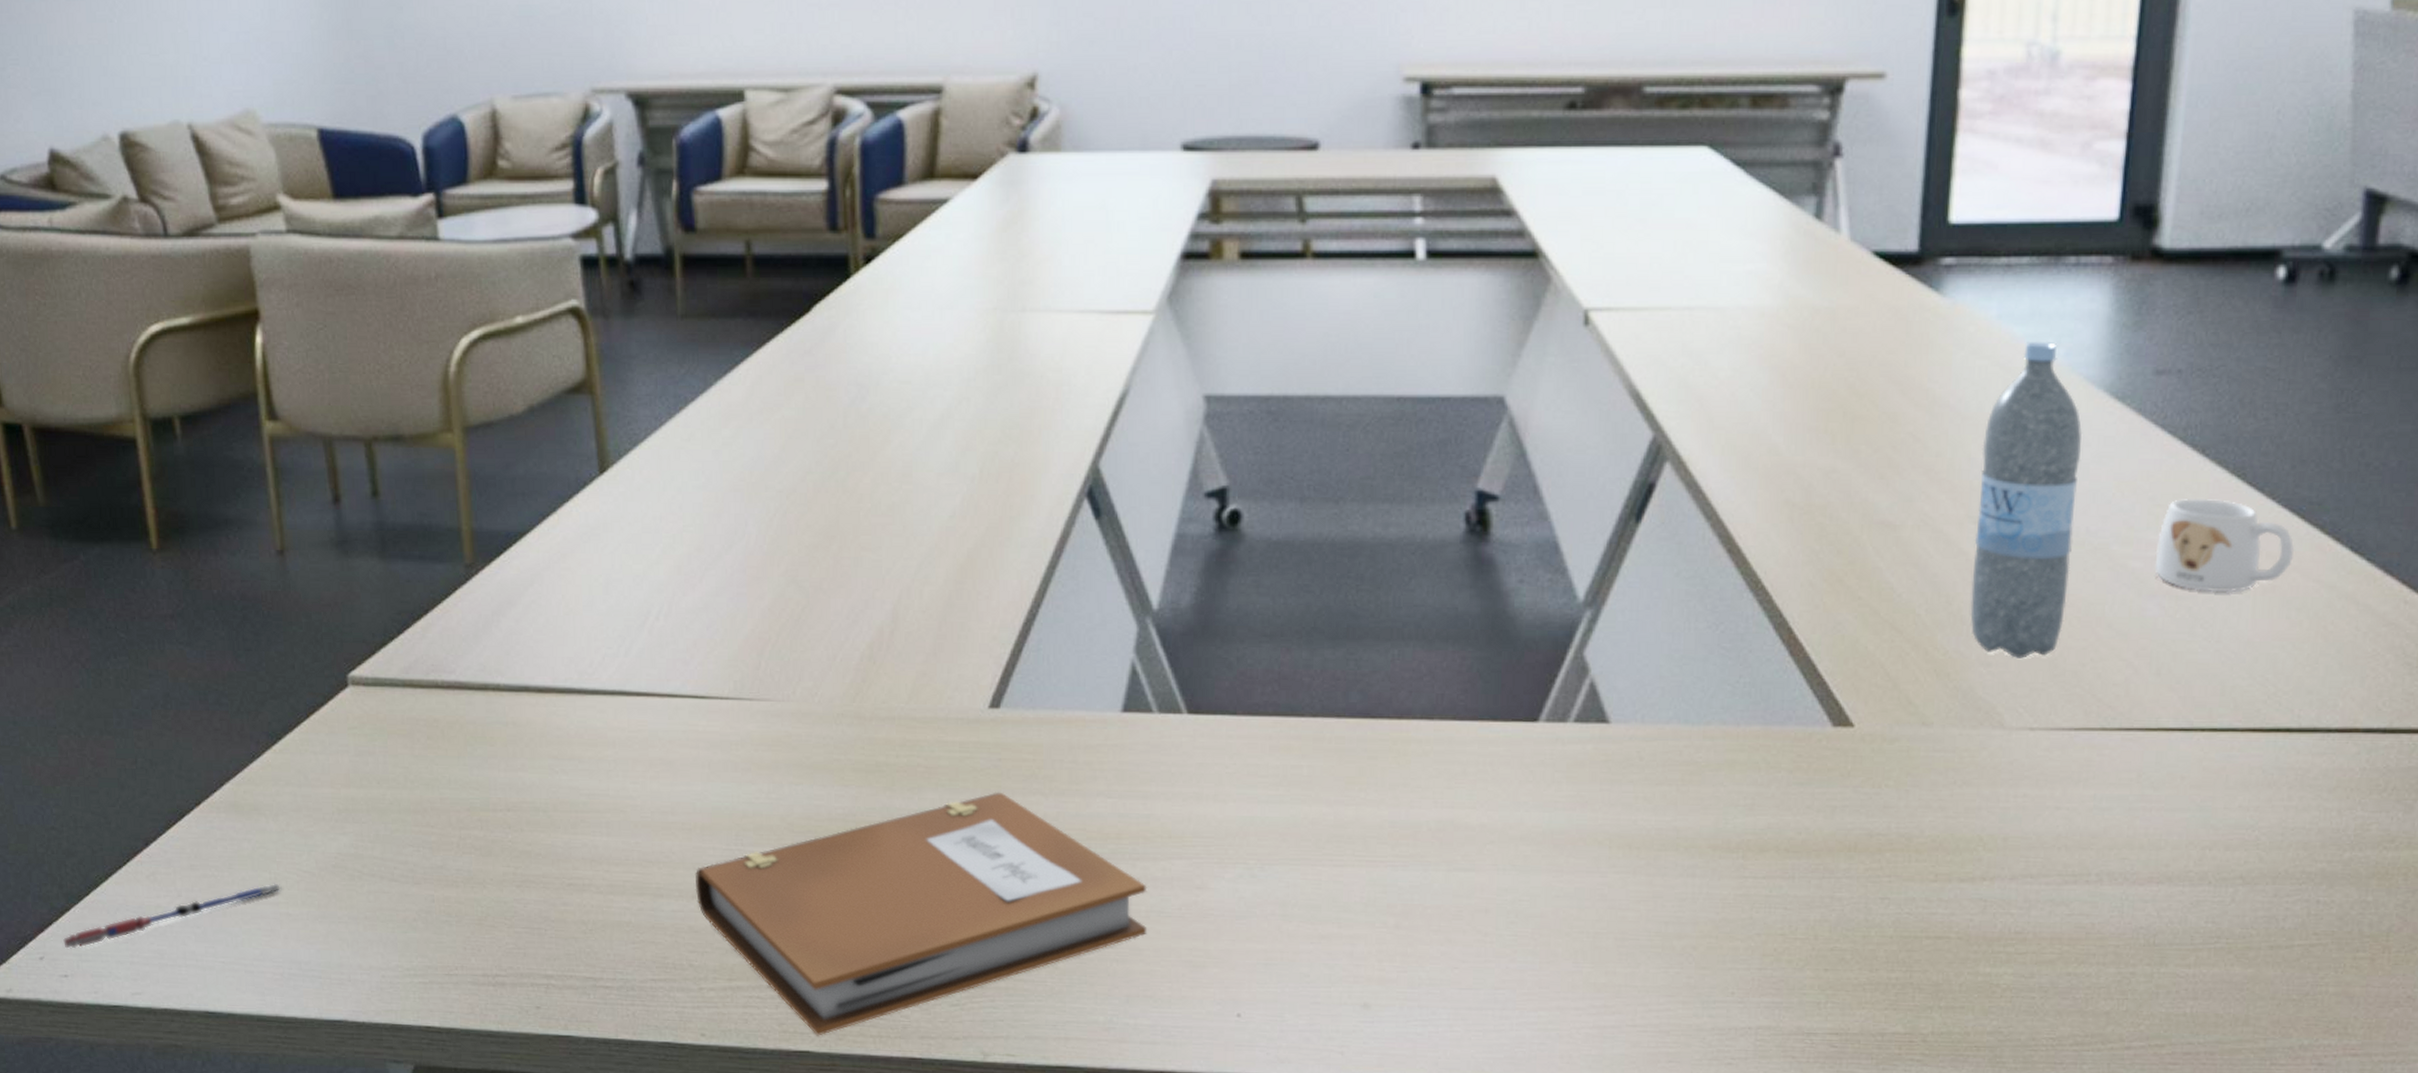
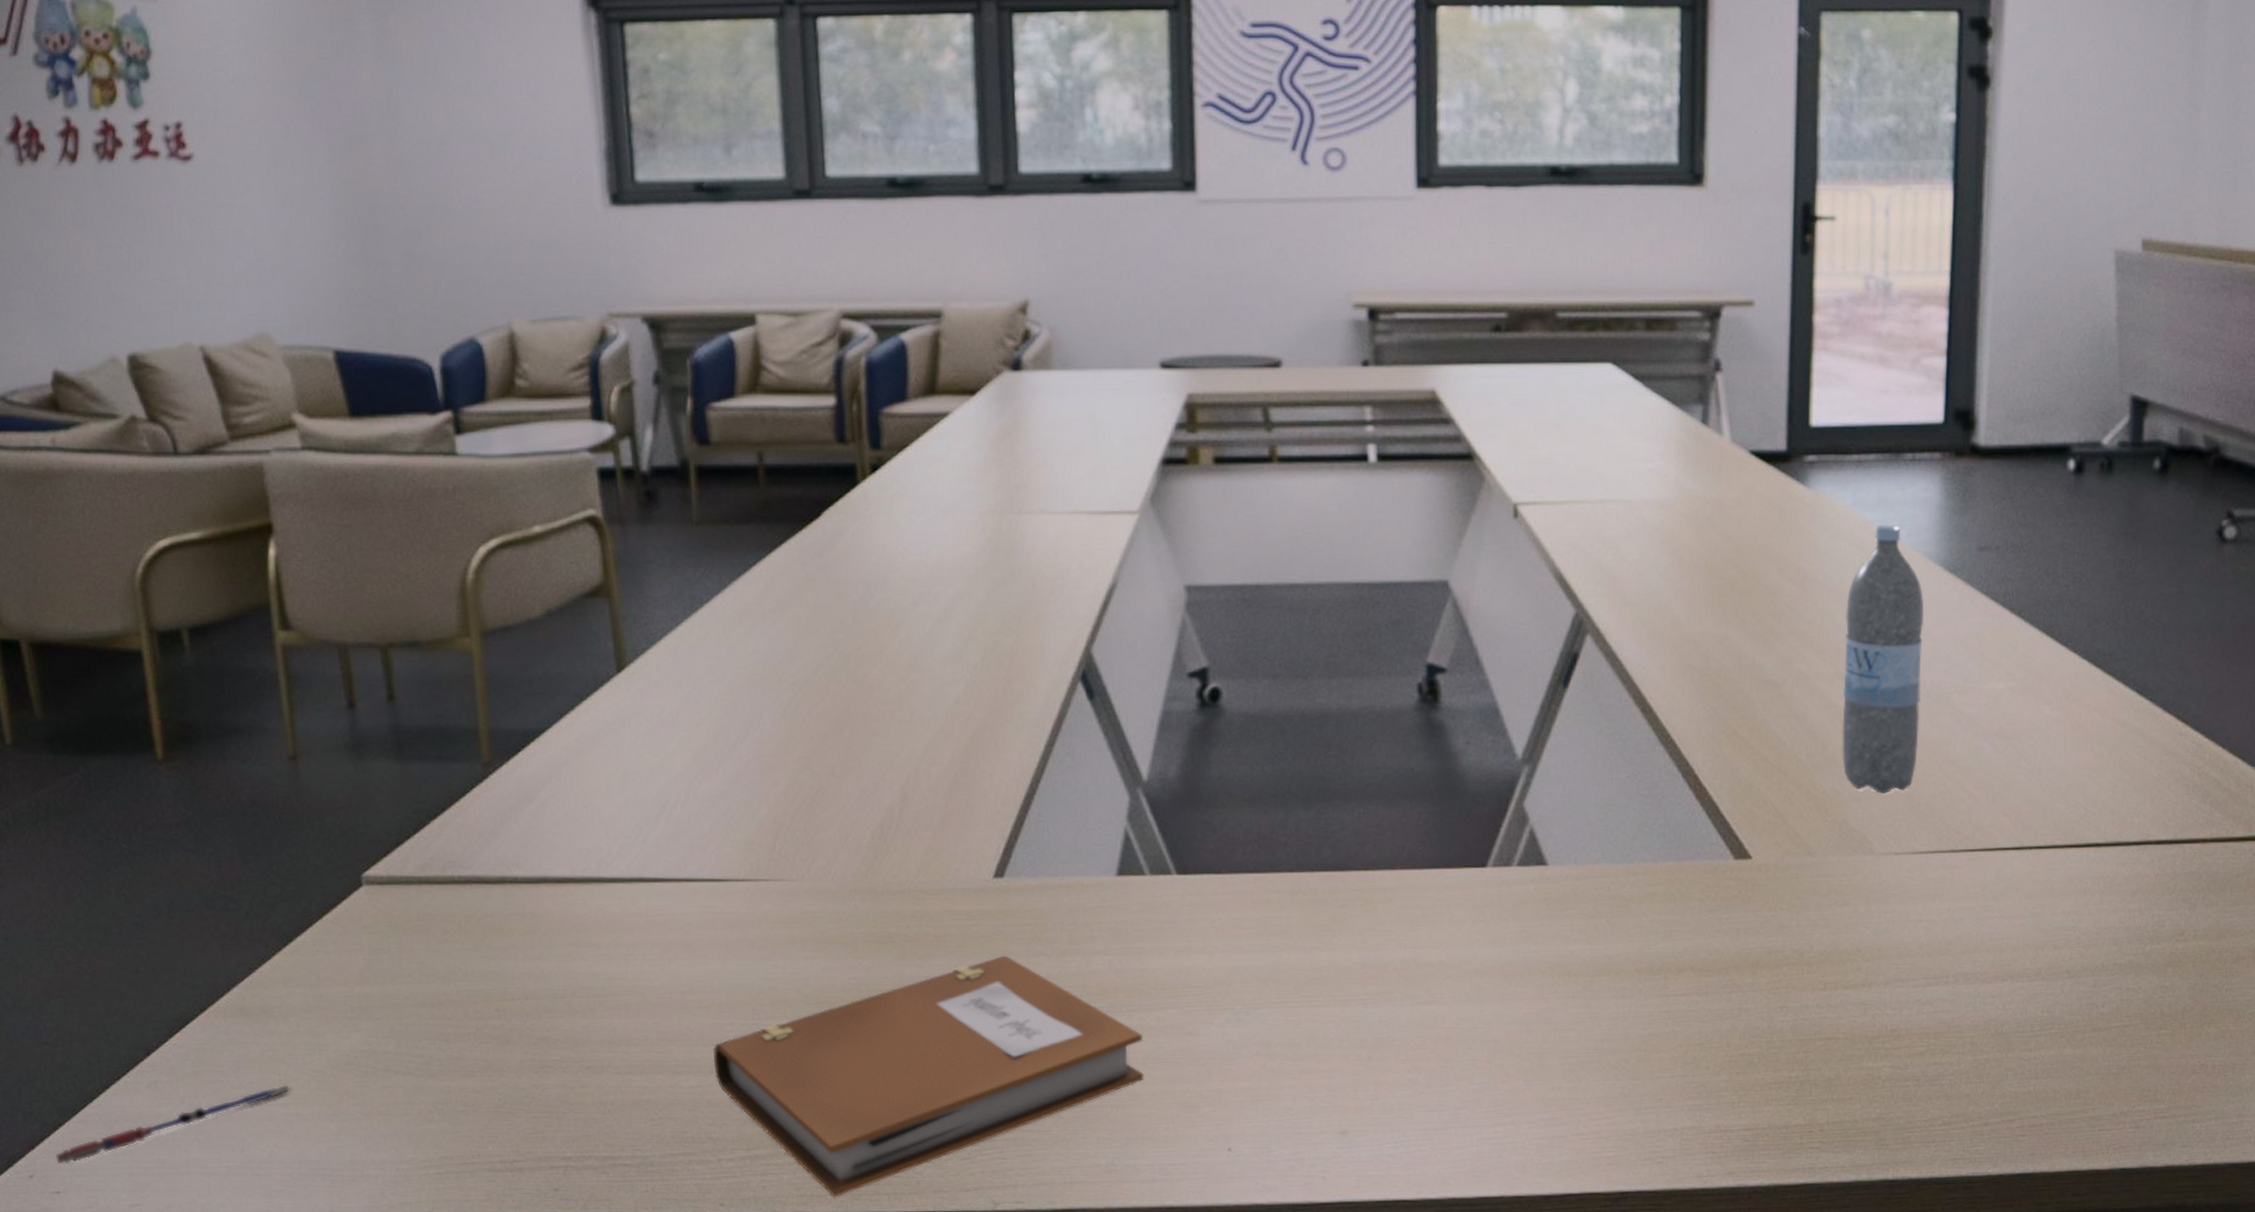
mug: present [2155,499,2295,593] -> none [1986,653,2094,732]

